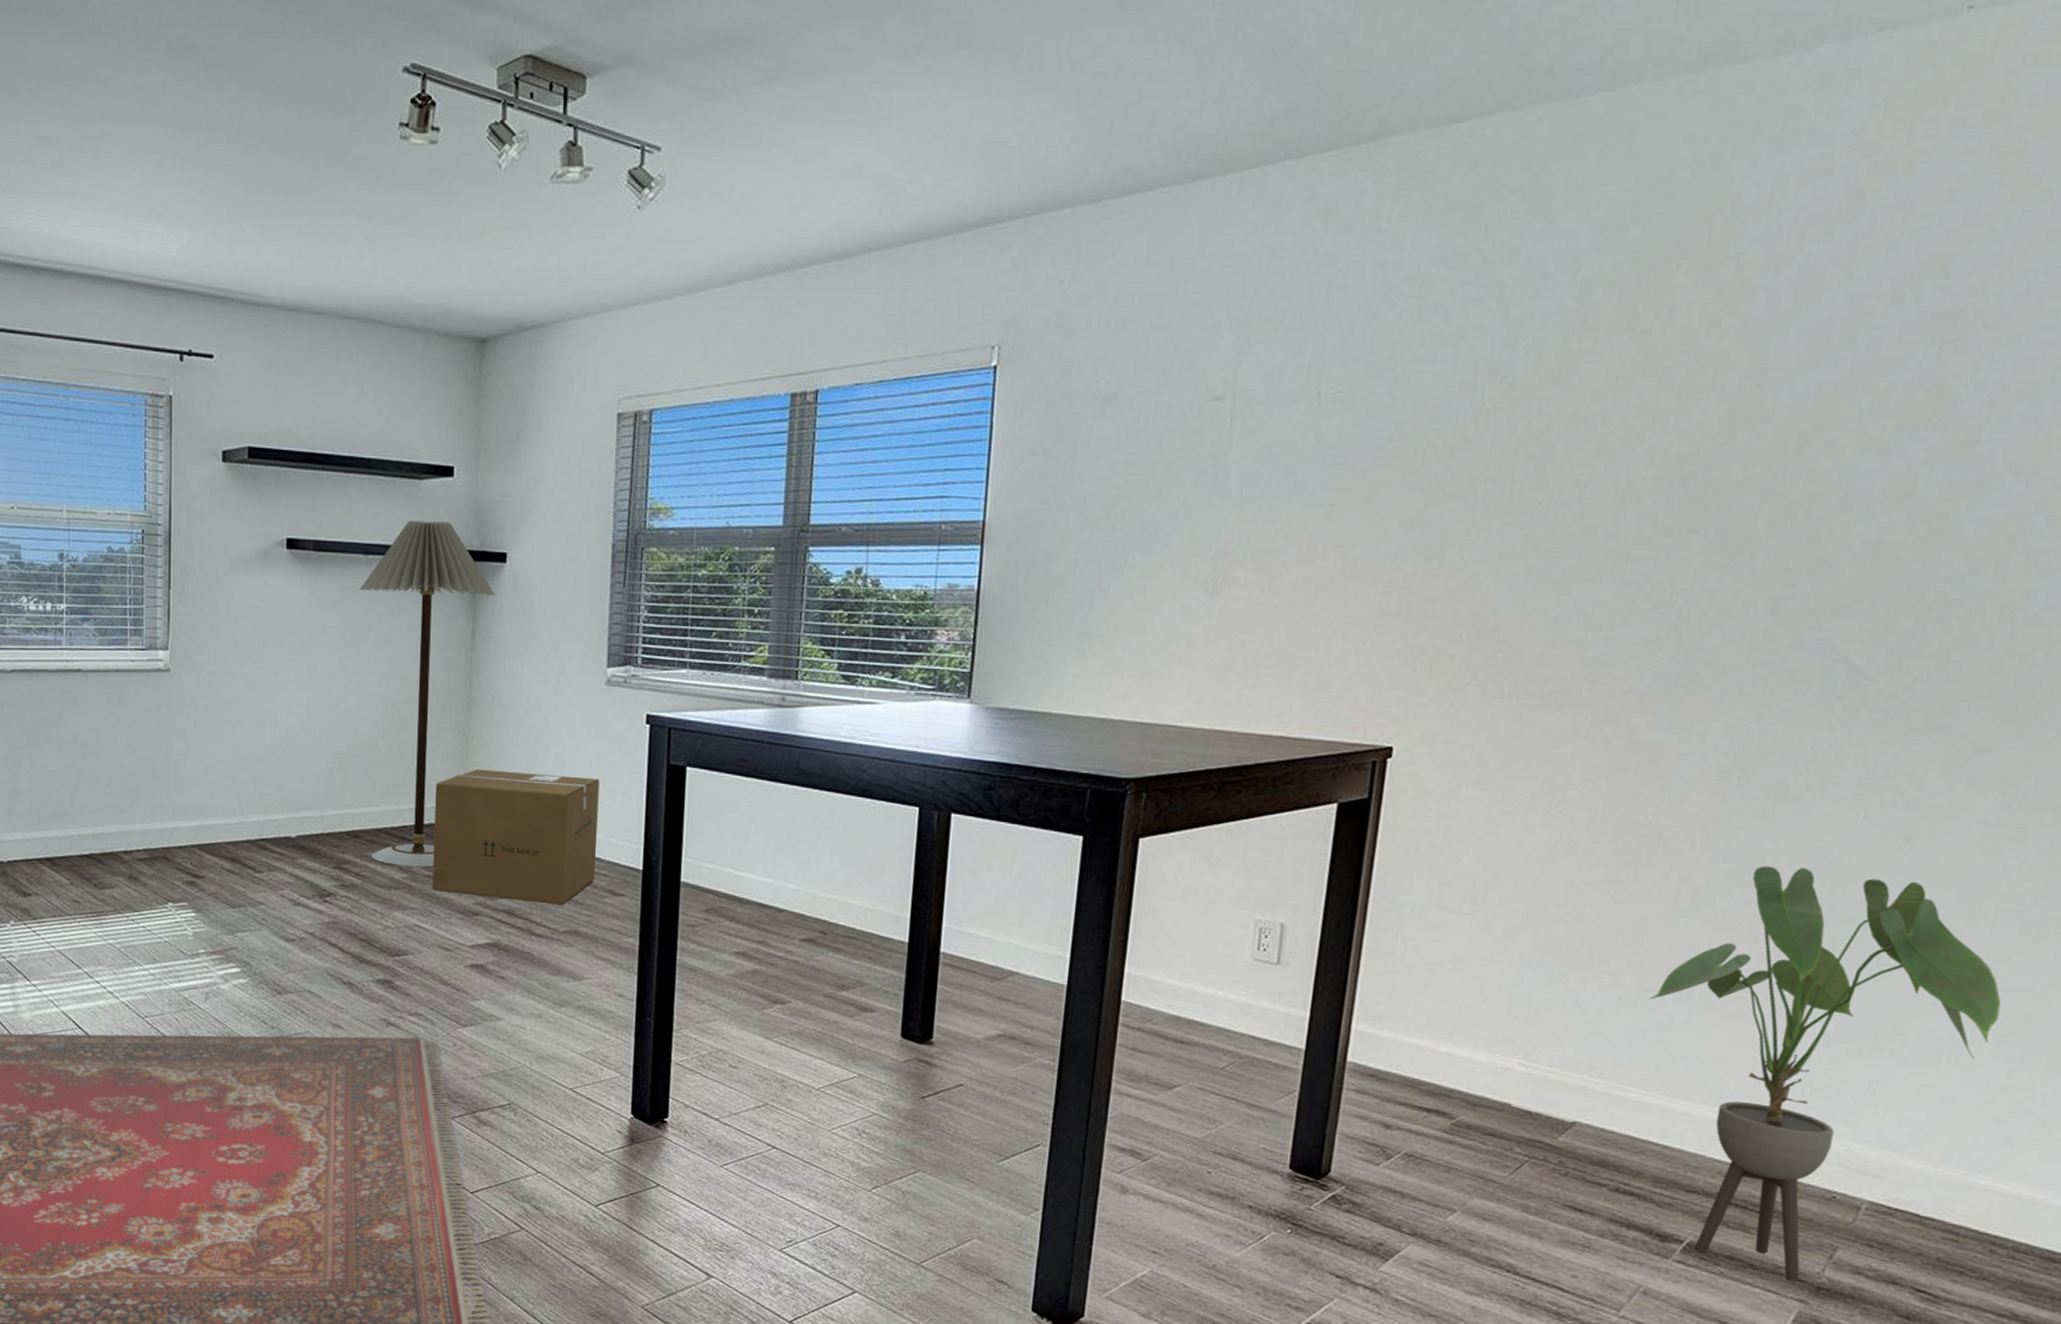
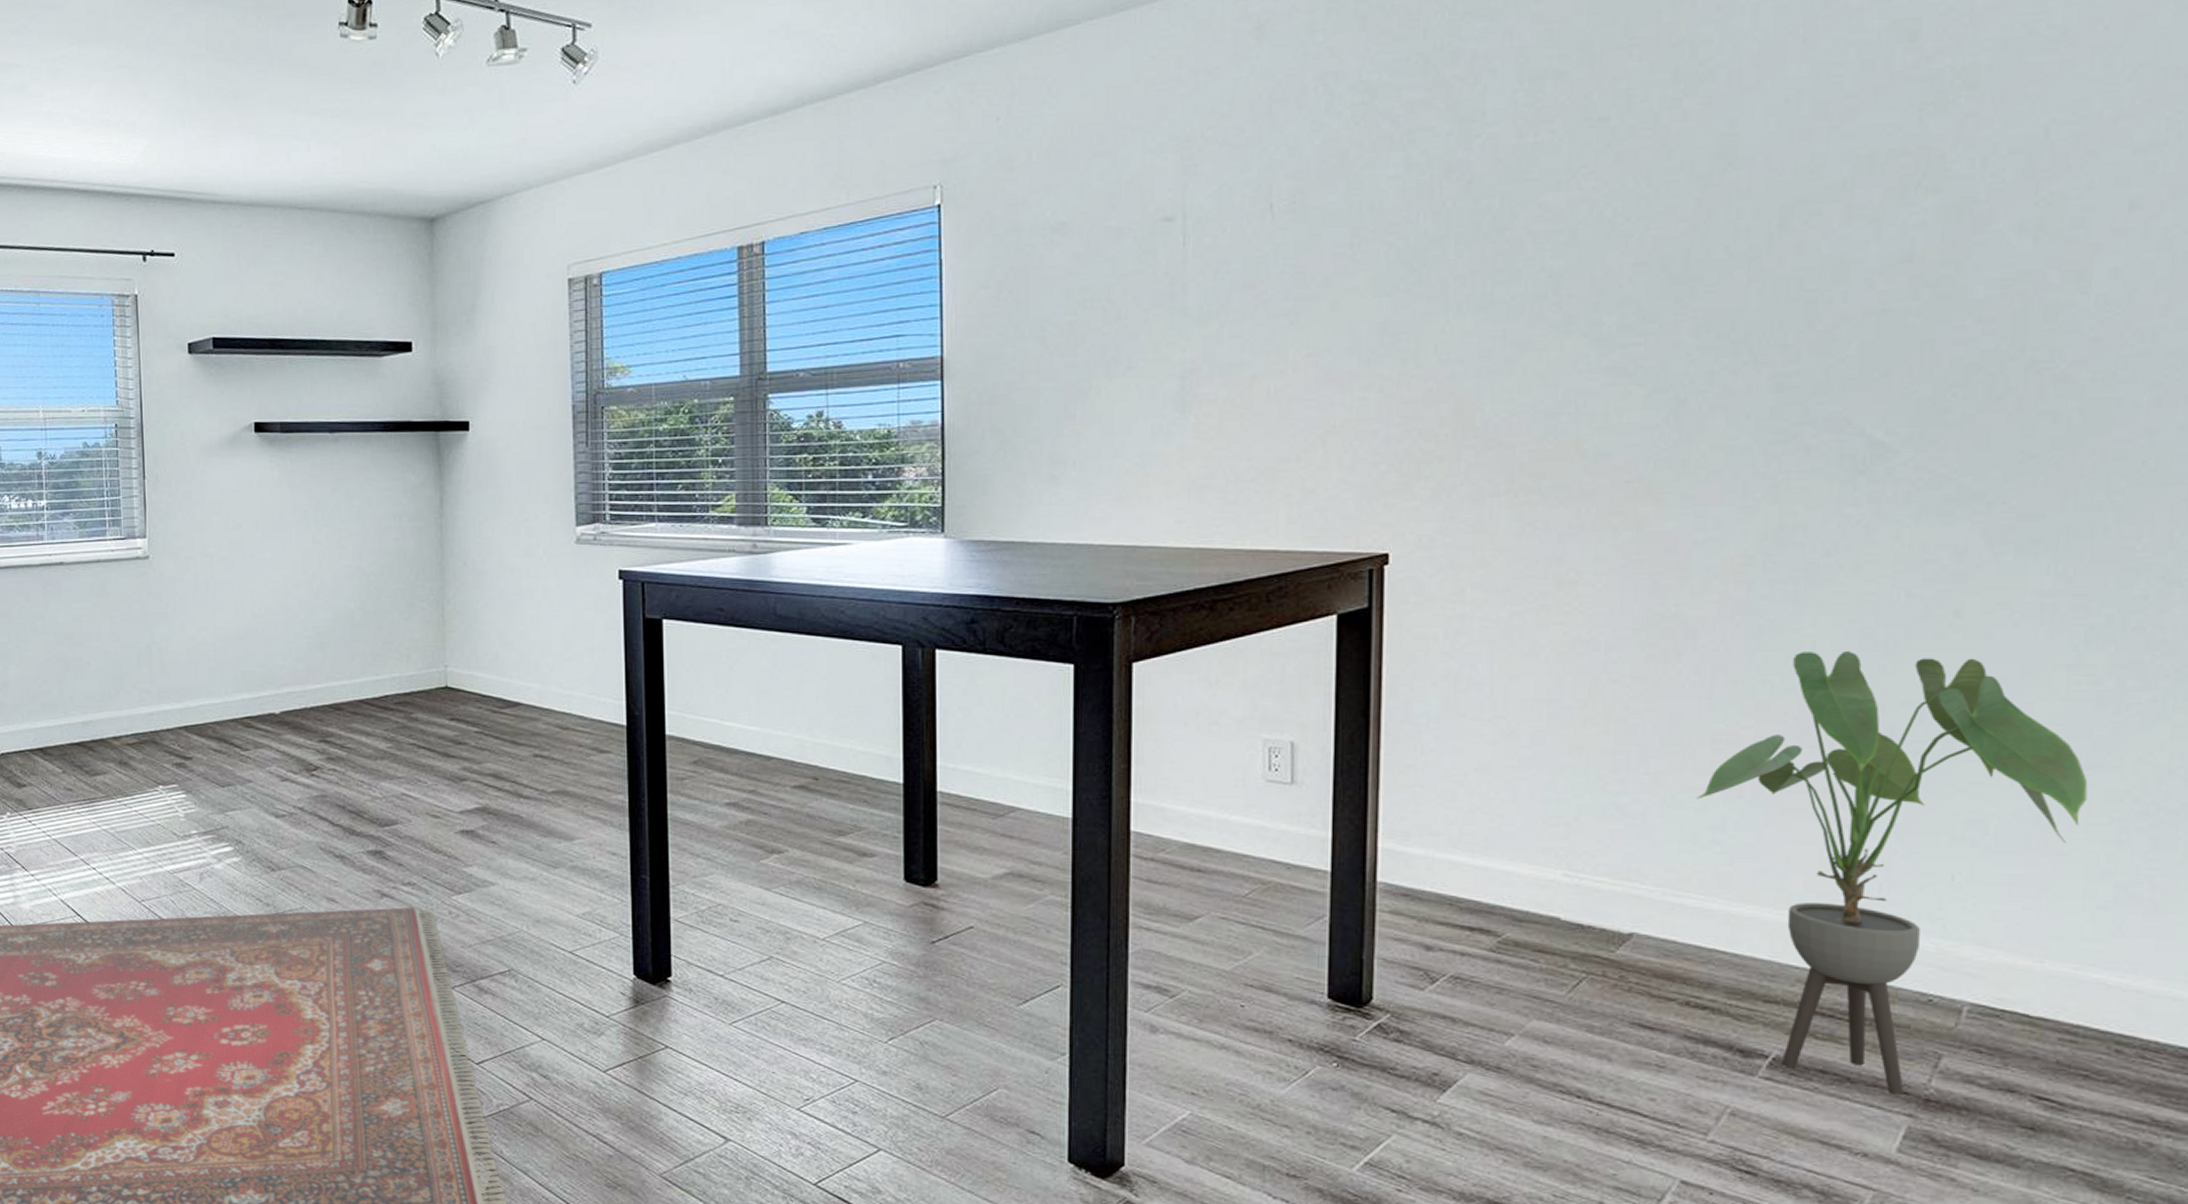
floor lamp: present [359,520,495,868] -> none [327,395,460,736]
box: present [432,769,600,905] -> none [414,635,580,766]

